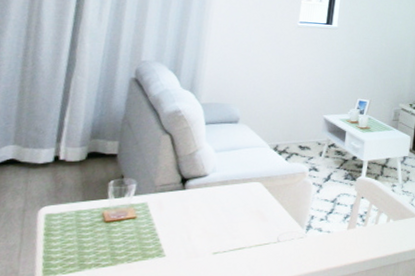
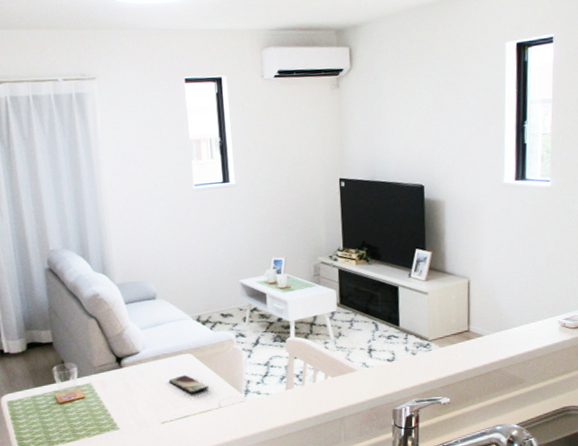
smartphone: none [231,204,271,224] -> present [169,375,209,393]

